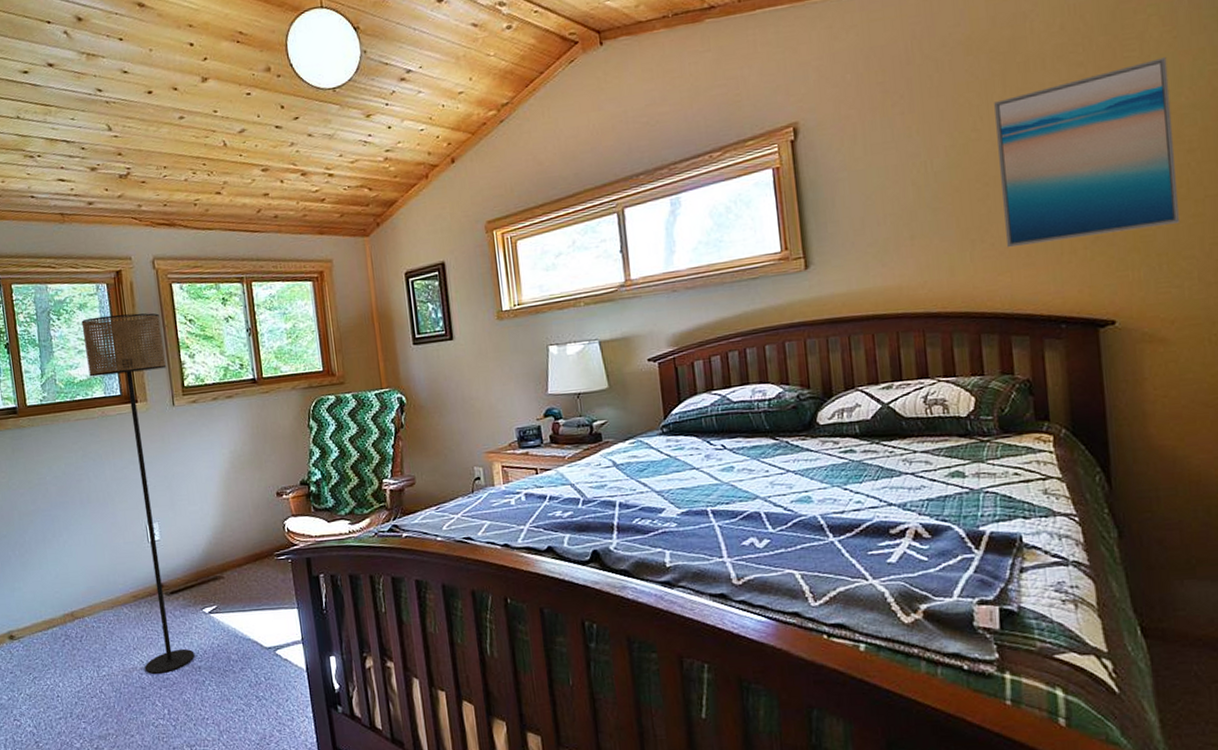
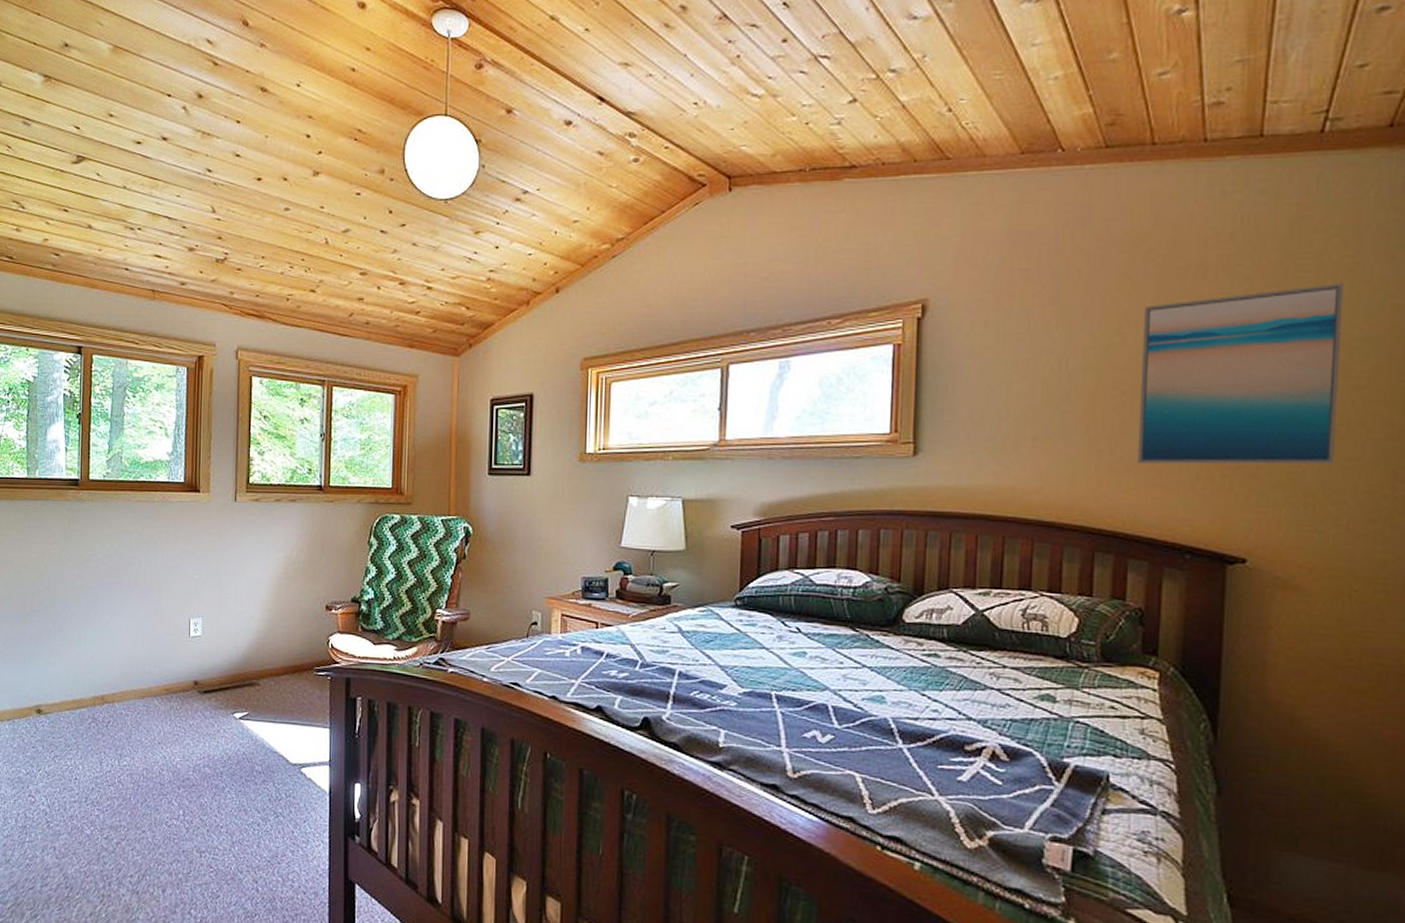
floor lamp: present [81,313,195,674] -> none [156,399,235,773]

